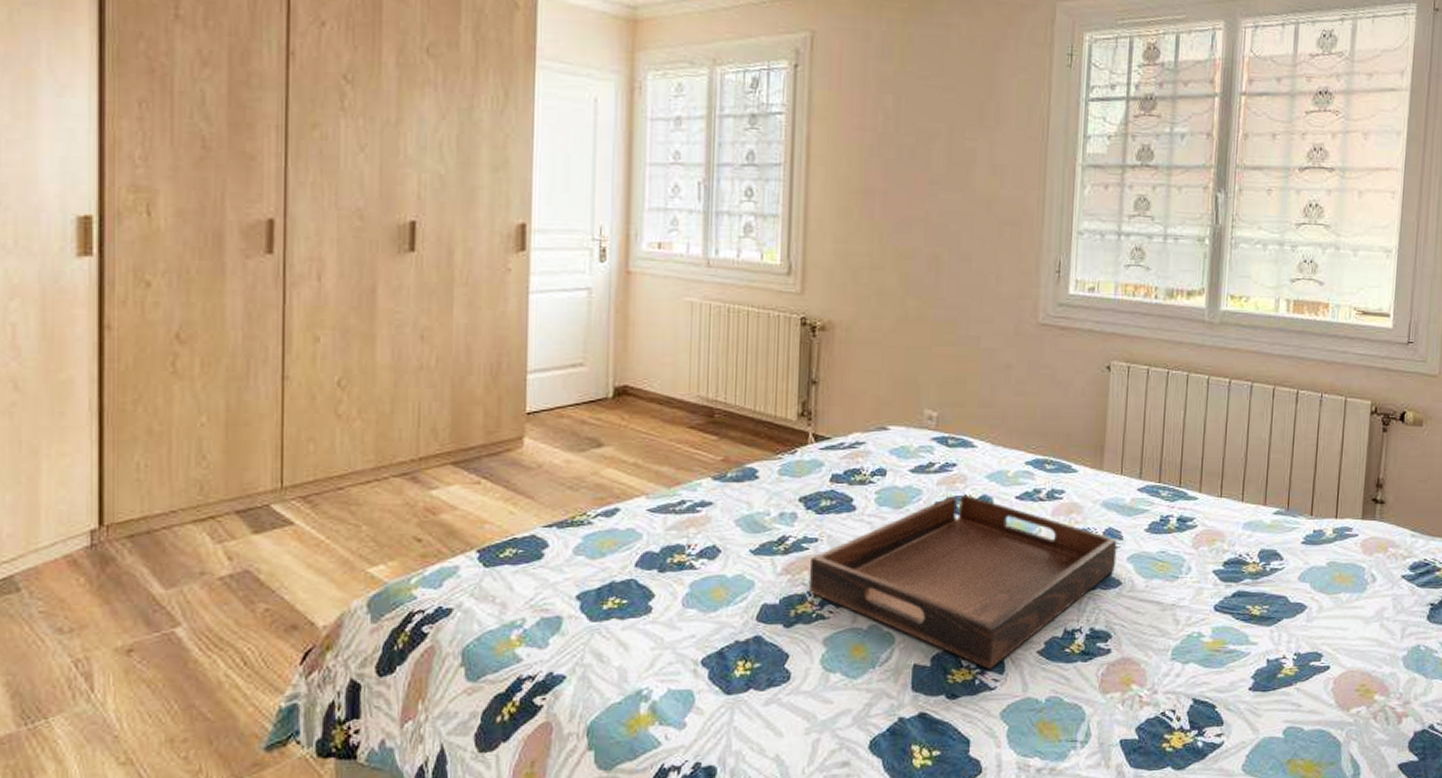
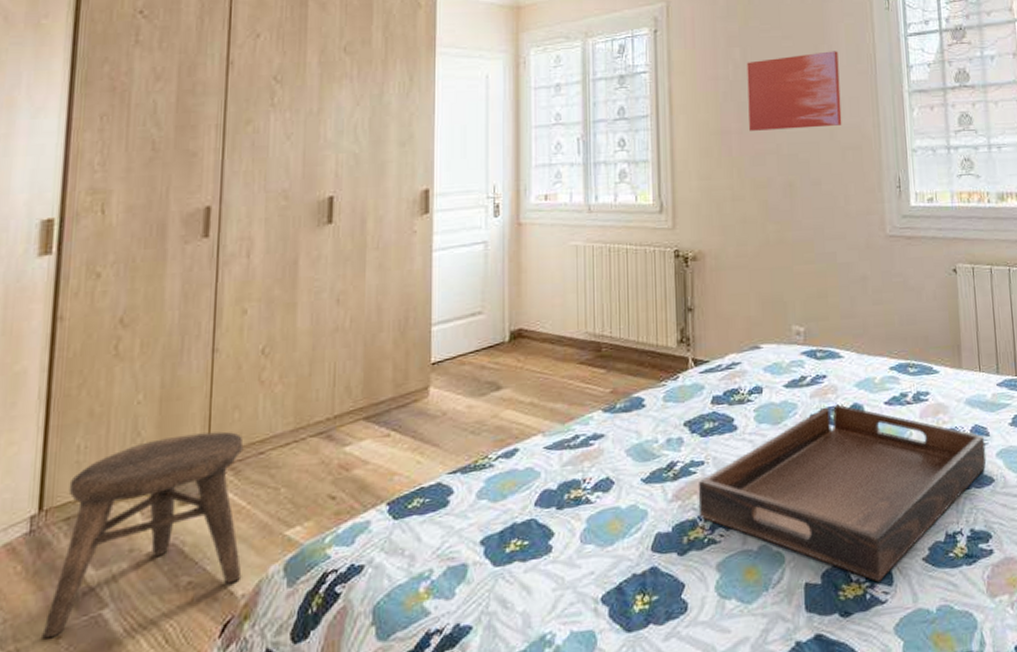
stool: none [112,463,323,651] -> present [42,431,244,639]
wall art: none [896,109,1006,197] -> present [747,51,842,131]

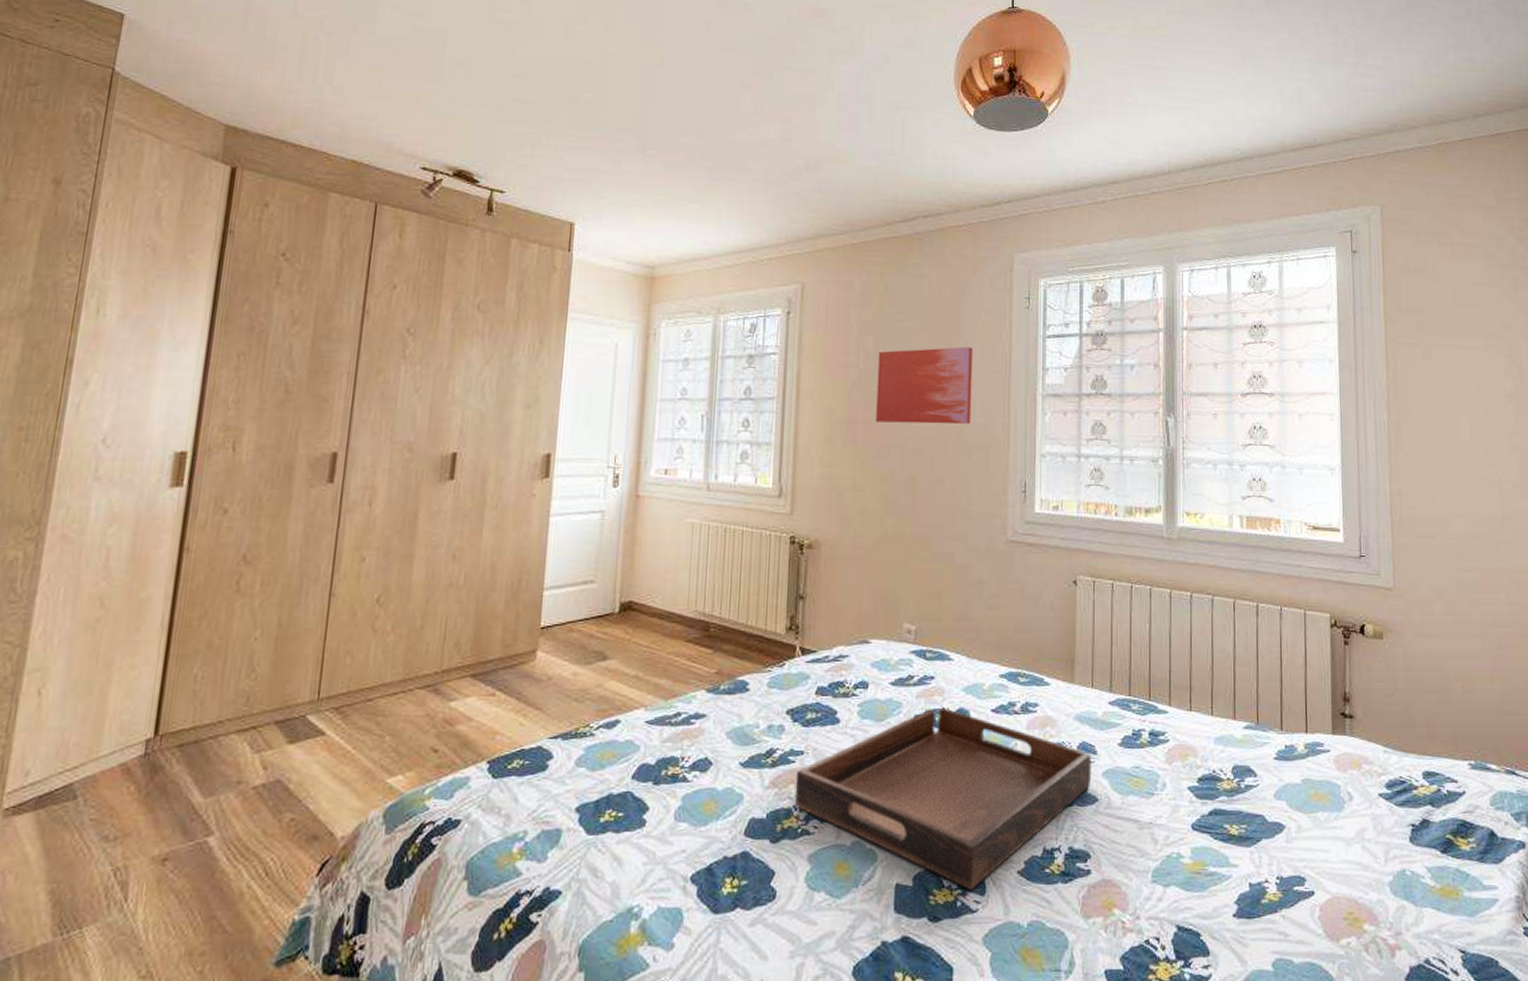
stool: present [42,431,244,639] -> none [149,675,353,860]

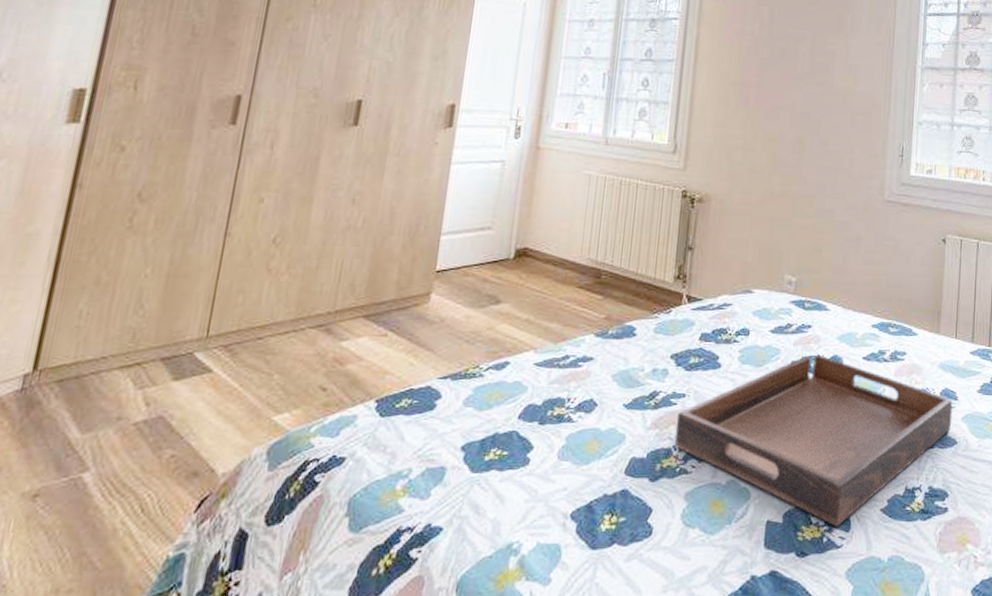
wall art: present [876,347,973,425] -> none [768,20,860,92]

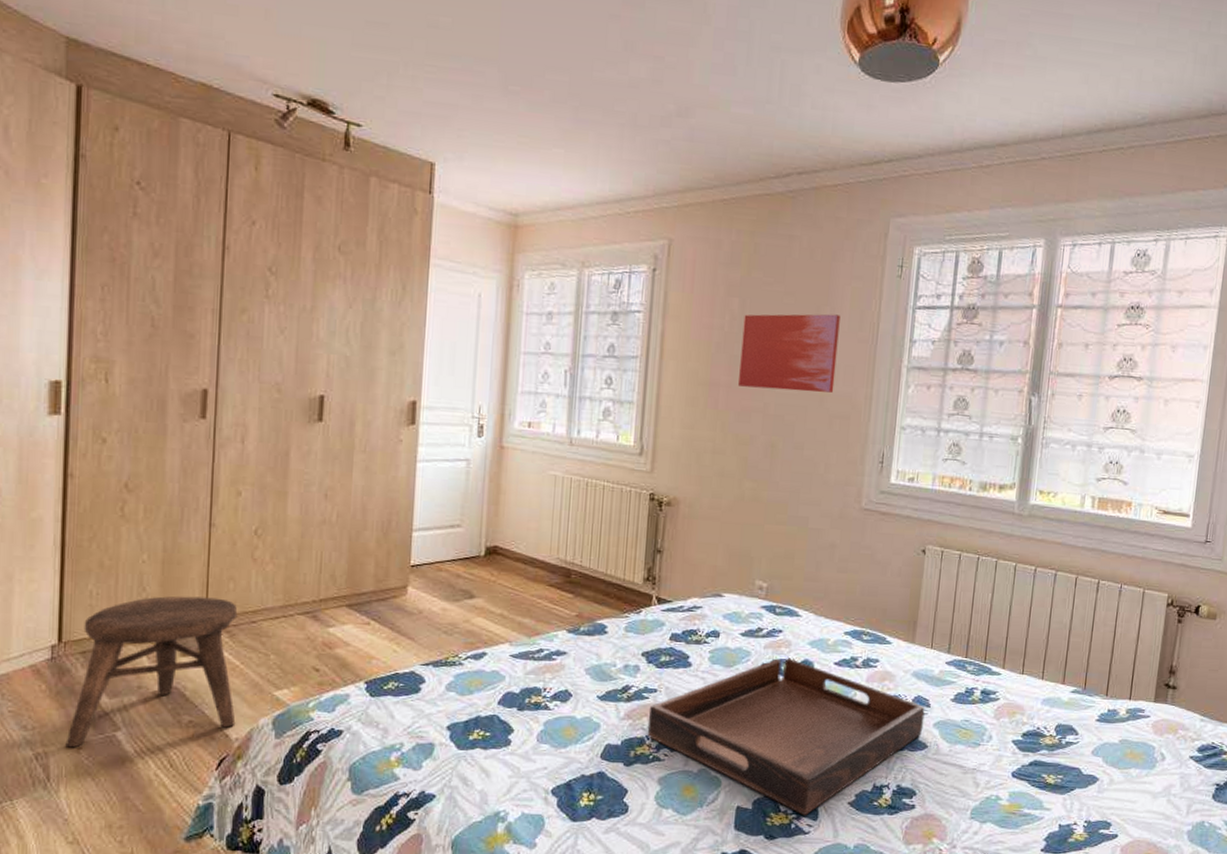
stool: none [19,312,244,496] -> present [65,596,238,748]
wall art: none [768,20,860,92] -> present [738,314,840,393]

